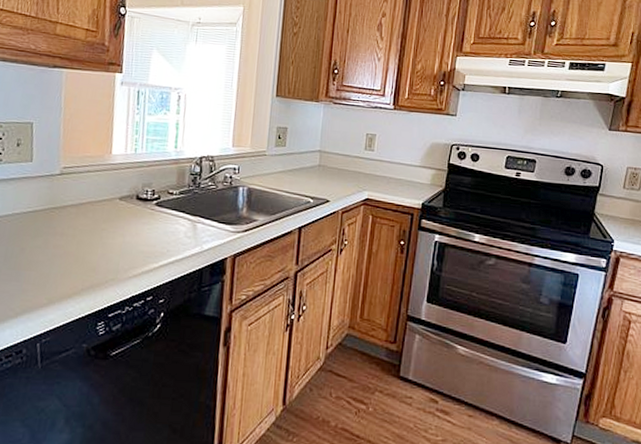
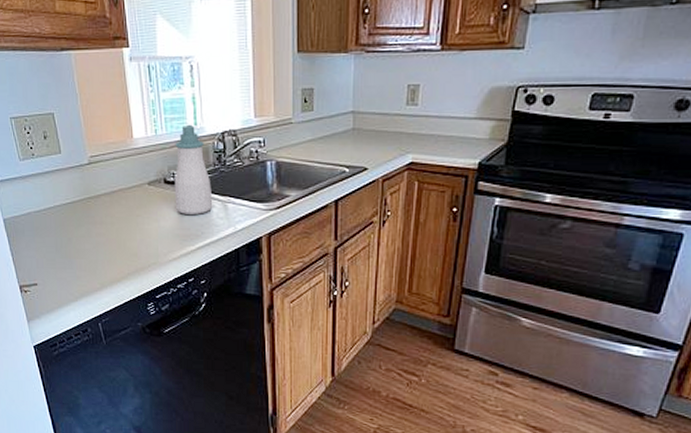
soap bottle: none [144,146,184,232] -> present [174,124,213,214]

